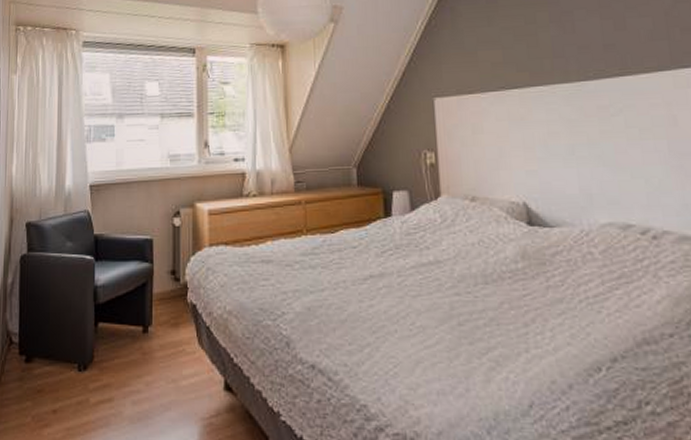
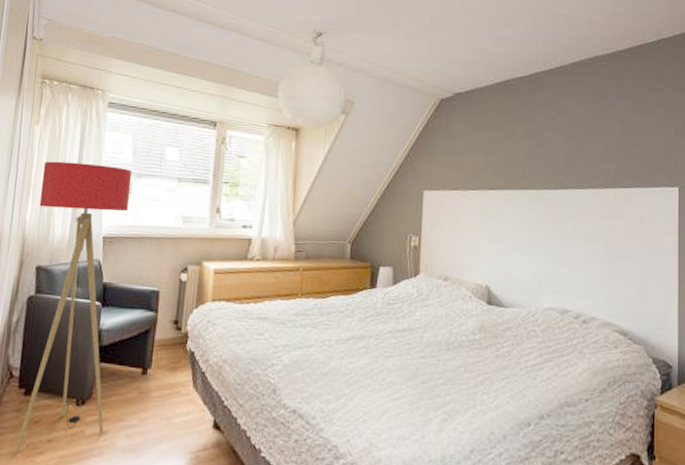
floor lamp: none [22,108,113,426] -> present [15,161,133,453]

